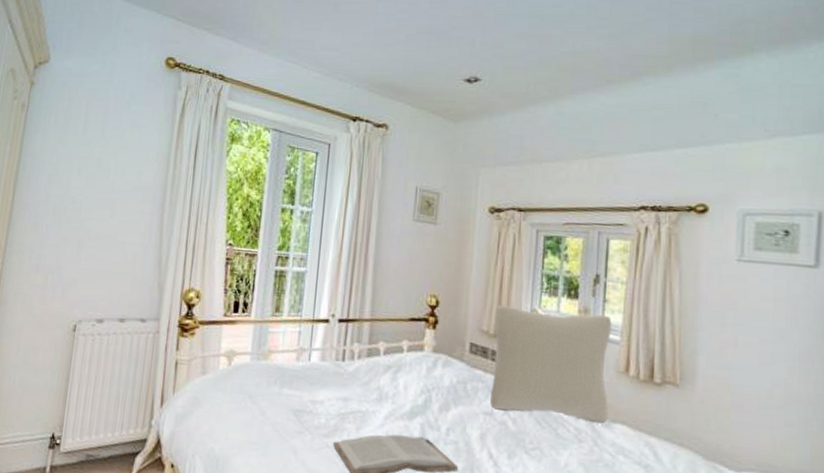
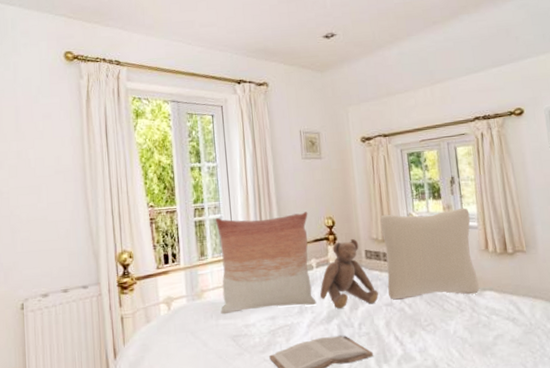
pillow: none [286,271,409,395] -> present [216,212,317,315]
teddy bear: none [406,325,477,409] -> present [320,238,379,309]

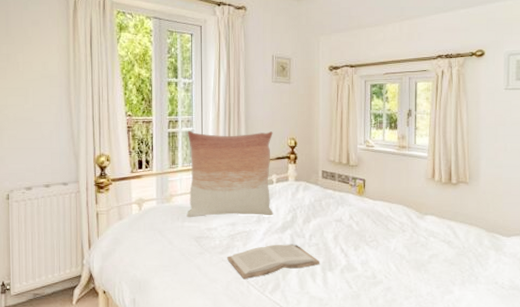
teddy bear: present [320,238,379,309] -> none [278,159,330,220]
cushion: present [379,207,479,301] -> none [338,139,422,218]

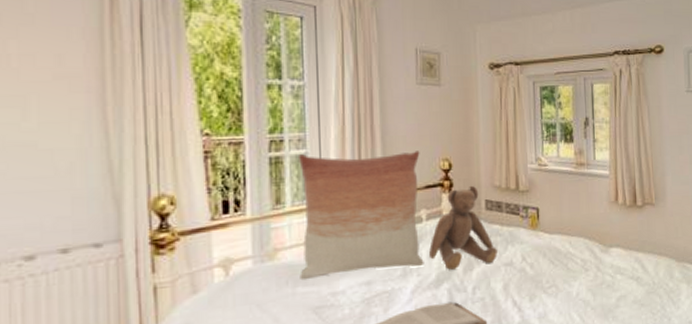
teddy bear: none [278,159,330,220] -> present [429,185,497,270]

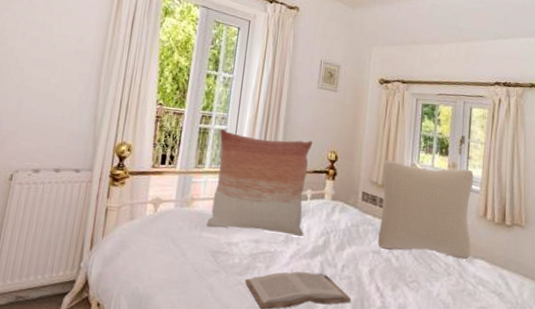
teddy bear: present [429,185,497,270] -> none [309,177,368,248]
cushion: none [504,153,606,260] -> present [378,159,474,260]

